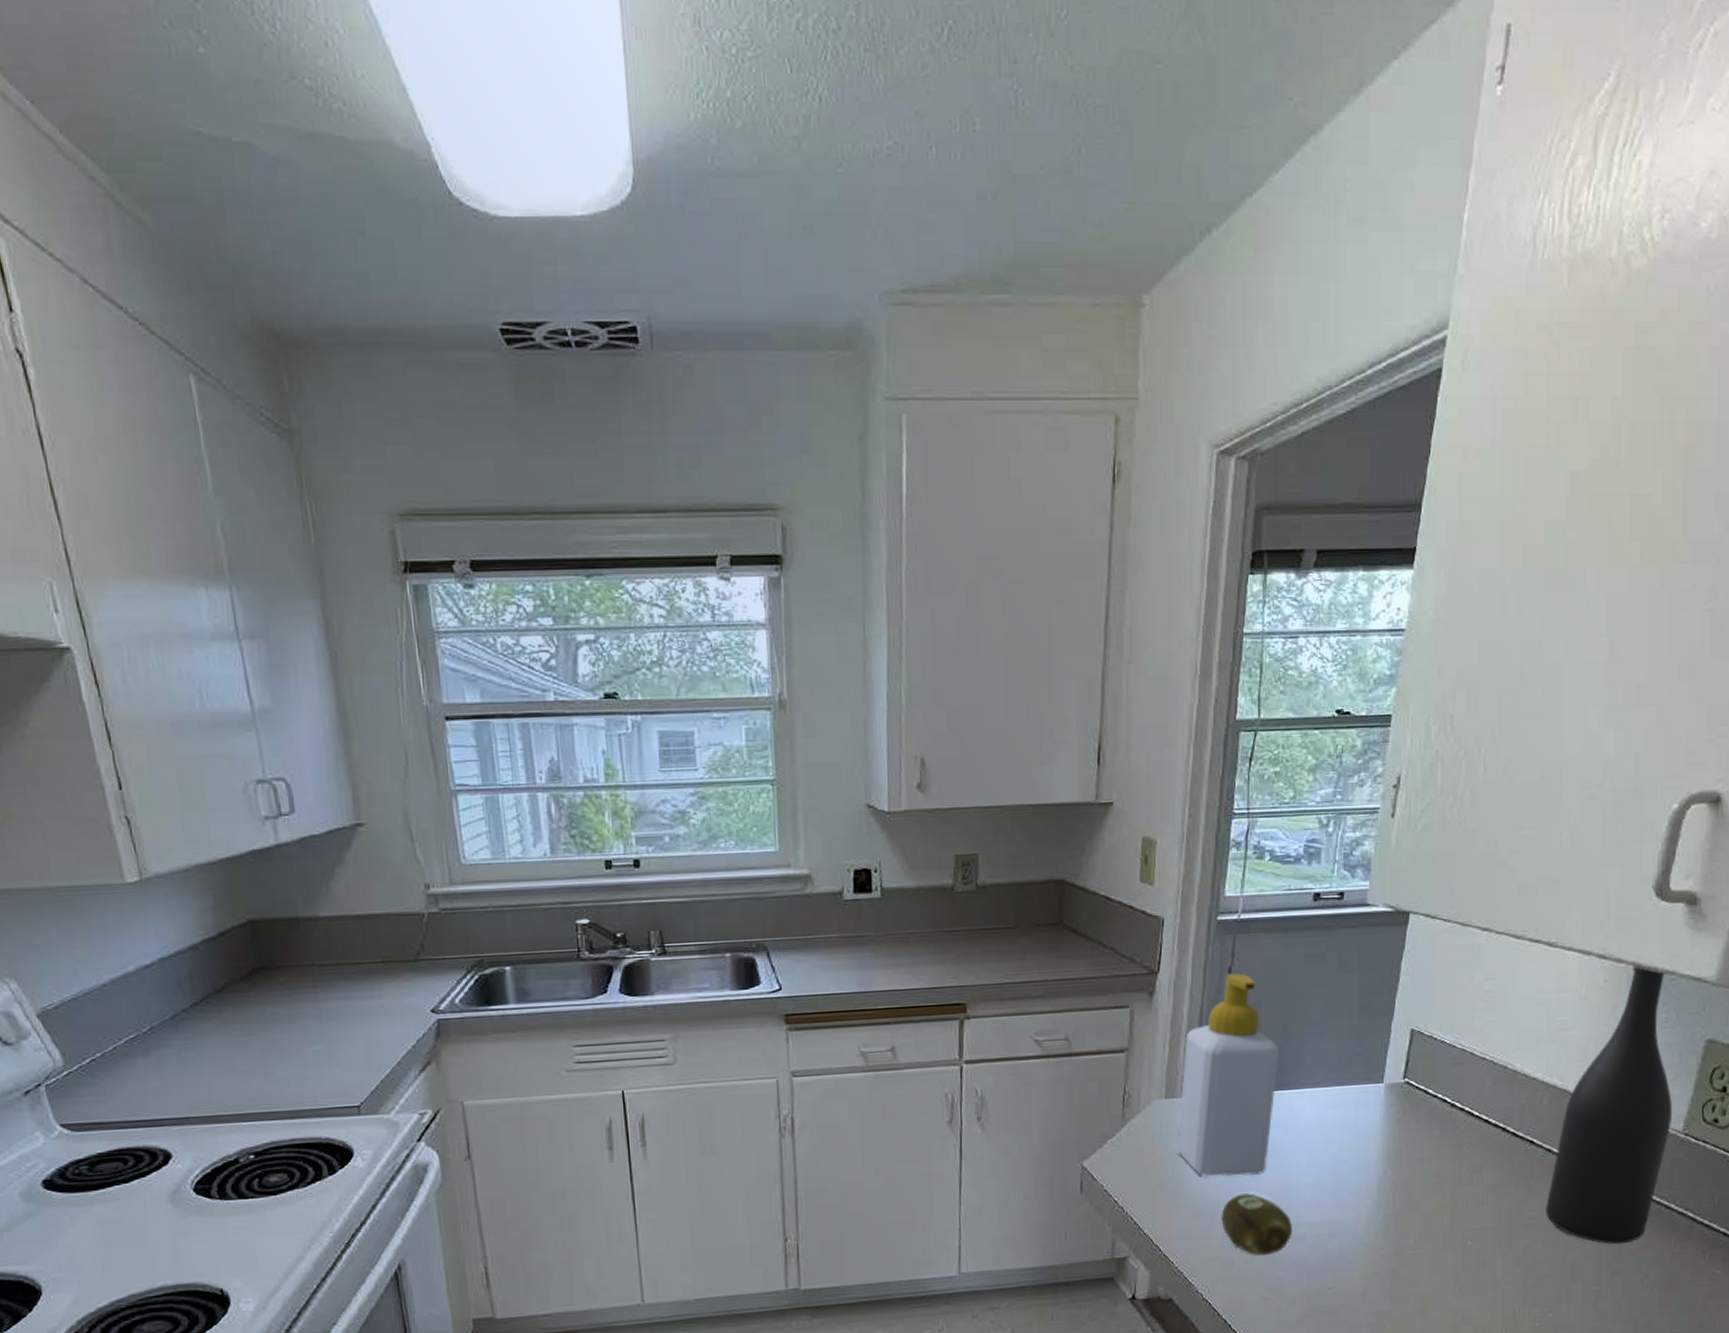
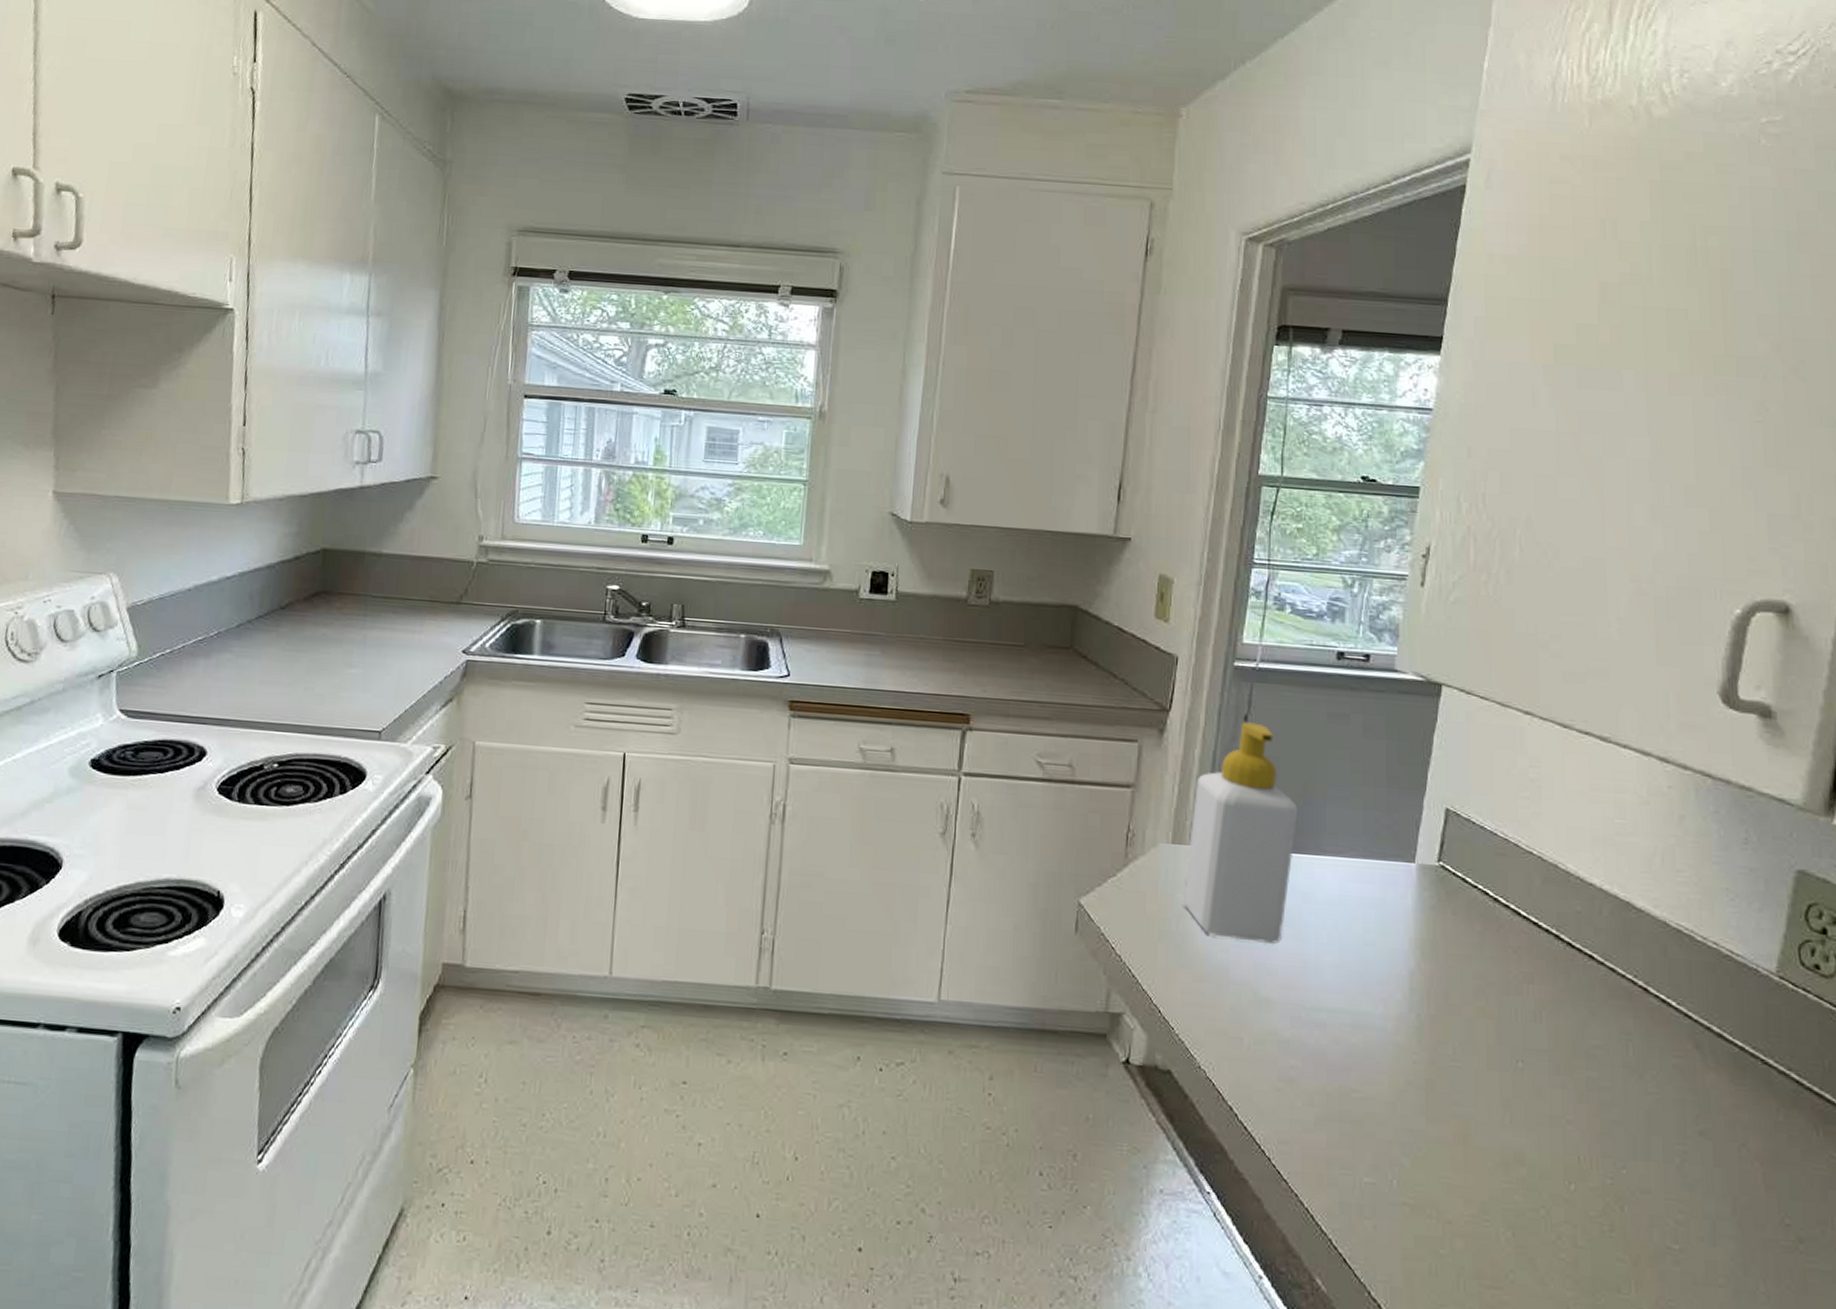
fruit: present [1221,1193,1292,1256] -> none [1229,962,1310,1039]
wine bottle: present [1545,963,1673,1245] -> none [1611,772,1762,1099]

